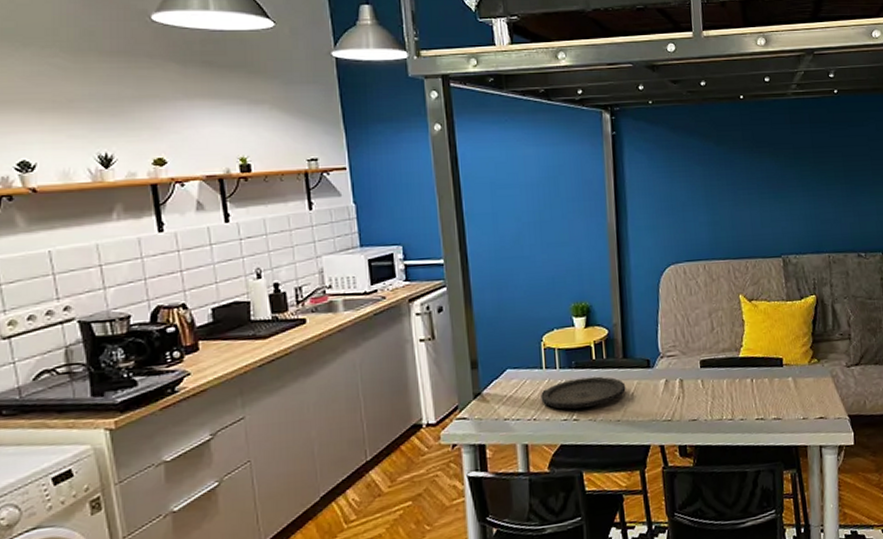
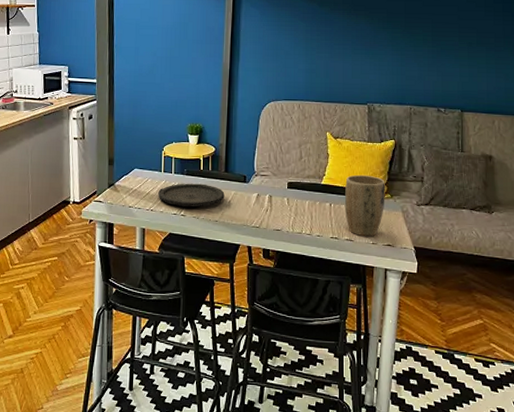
plant pot: none [766,339,812,413] -> present [345,174,385,237]

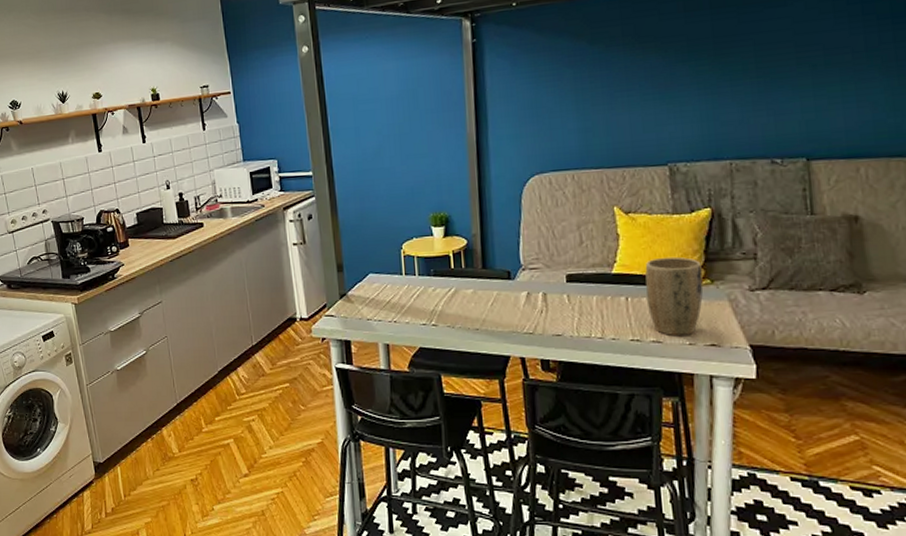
plate: present [158,183,225,207] -> none [401,285,485,315]

